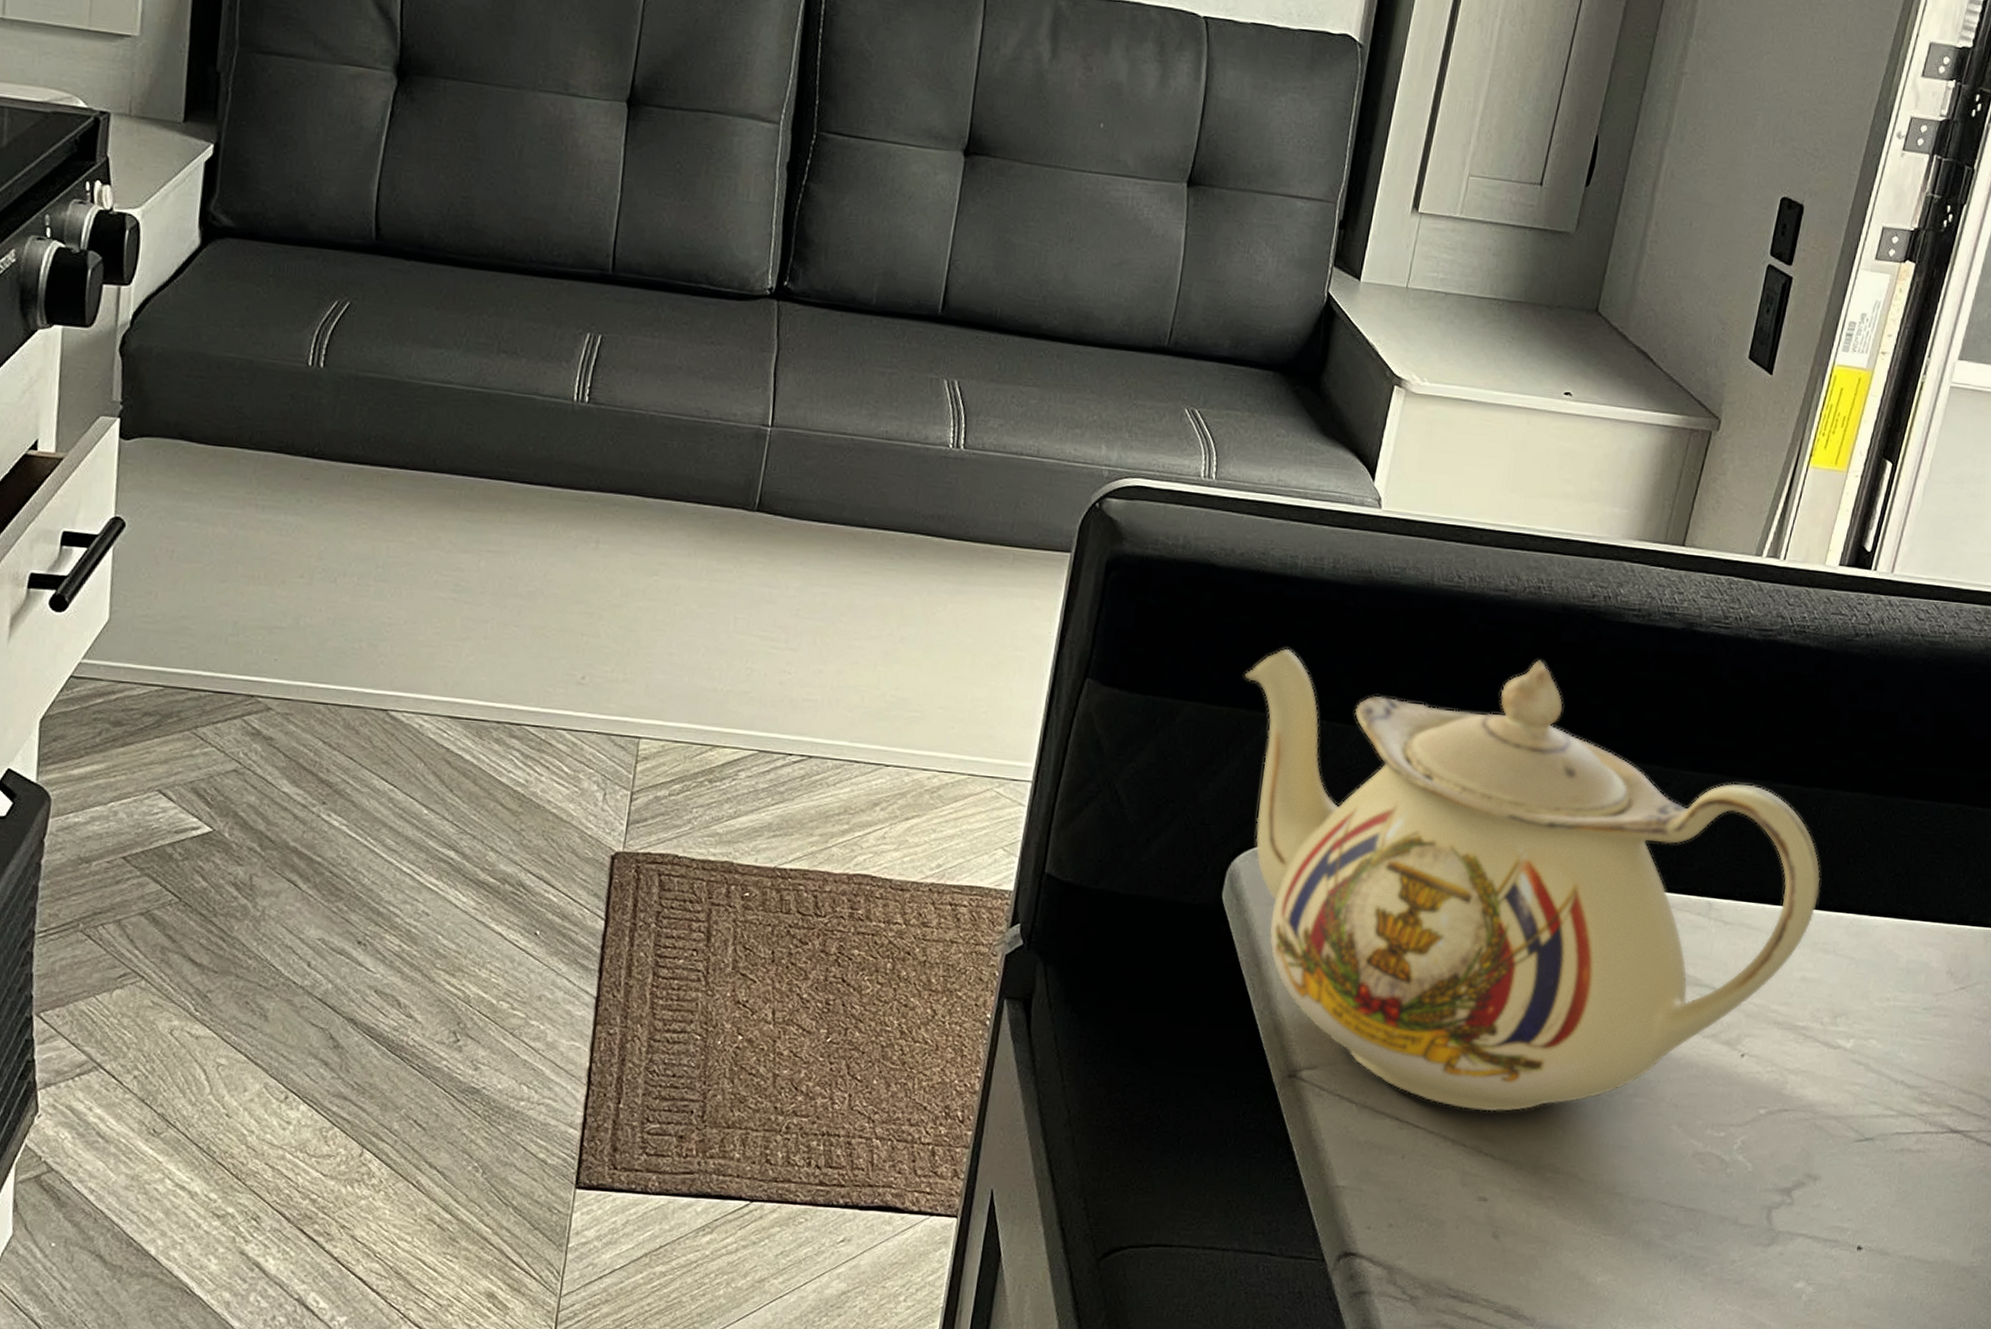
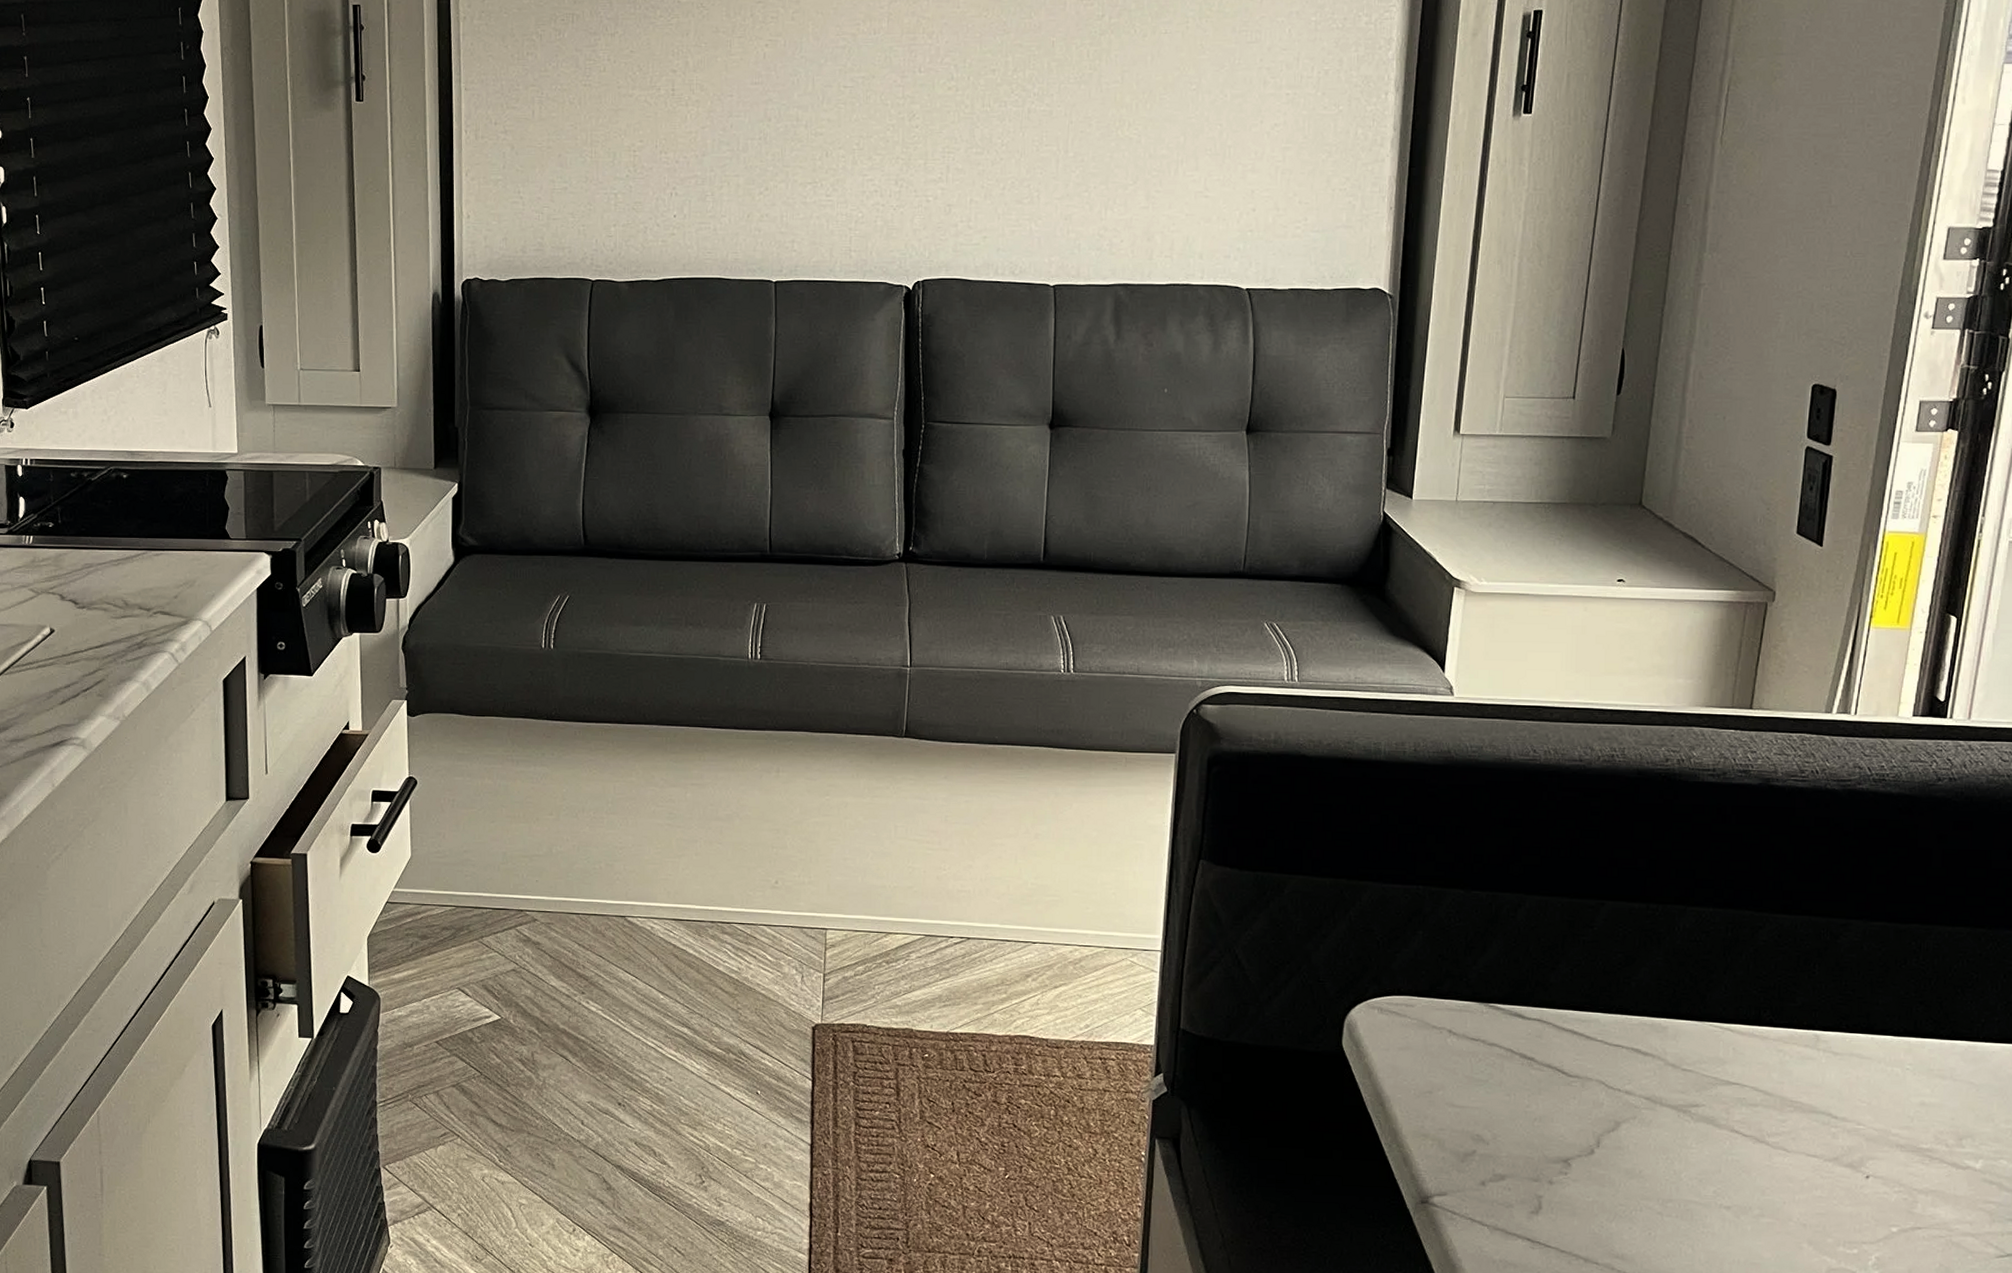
teapot: present [1245,648,1821,1112] -> none [1343,821,1929,1232]

